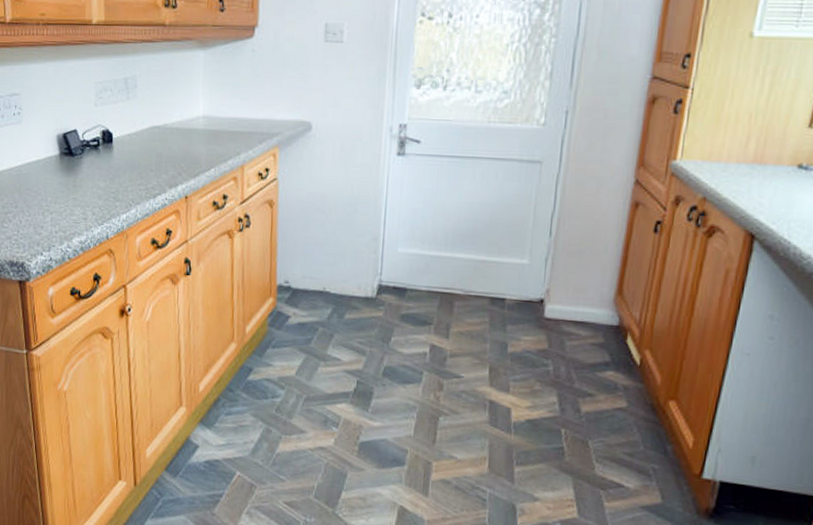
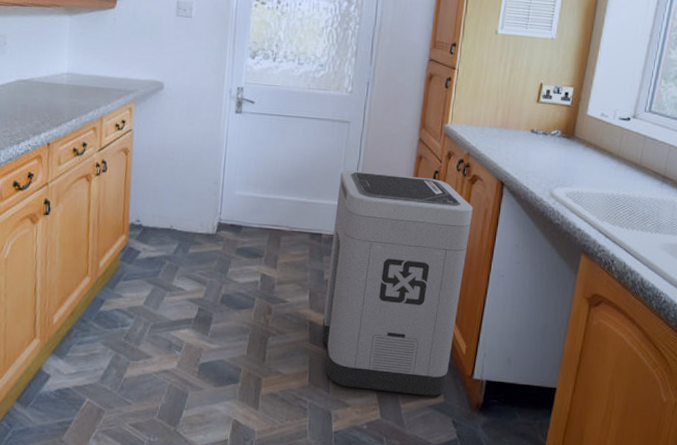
trash can: none [504,221,709,496] -> present [321,170,473,396]

